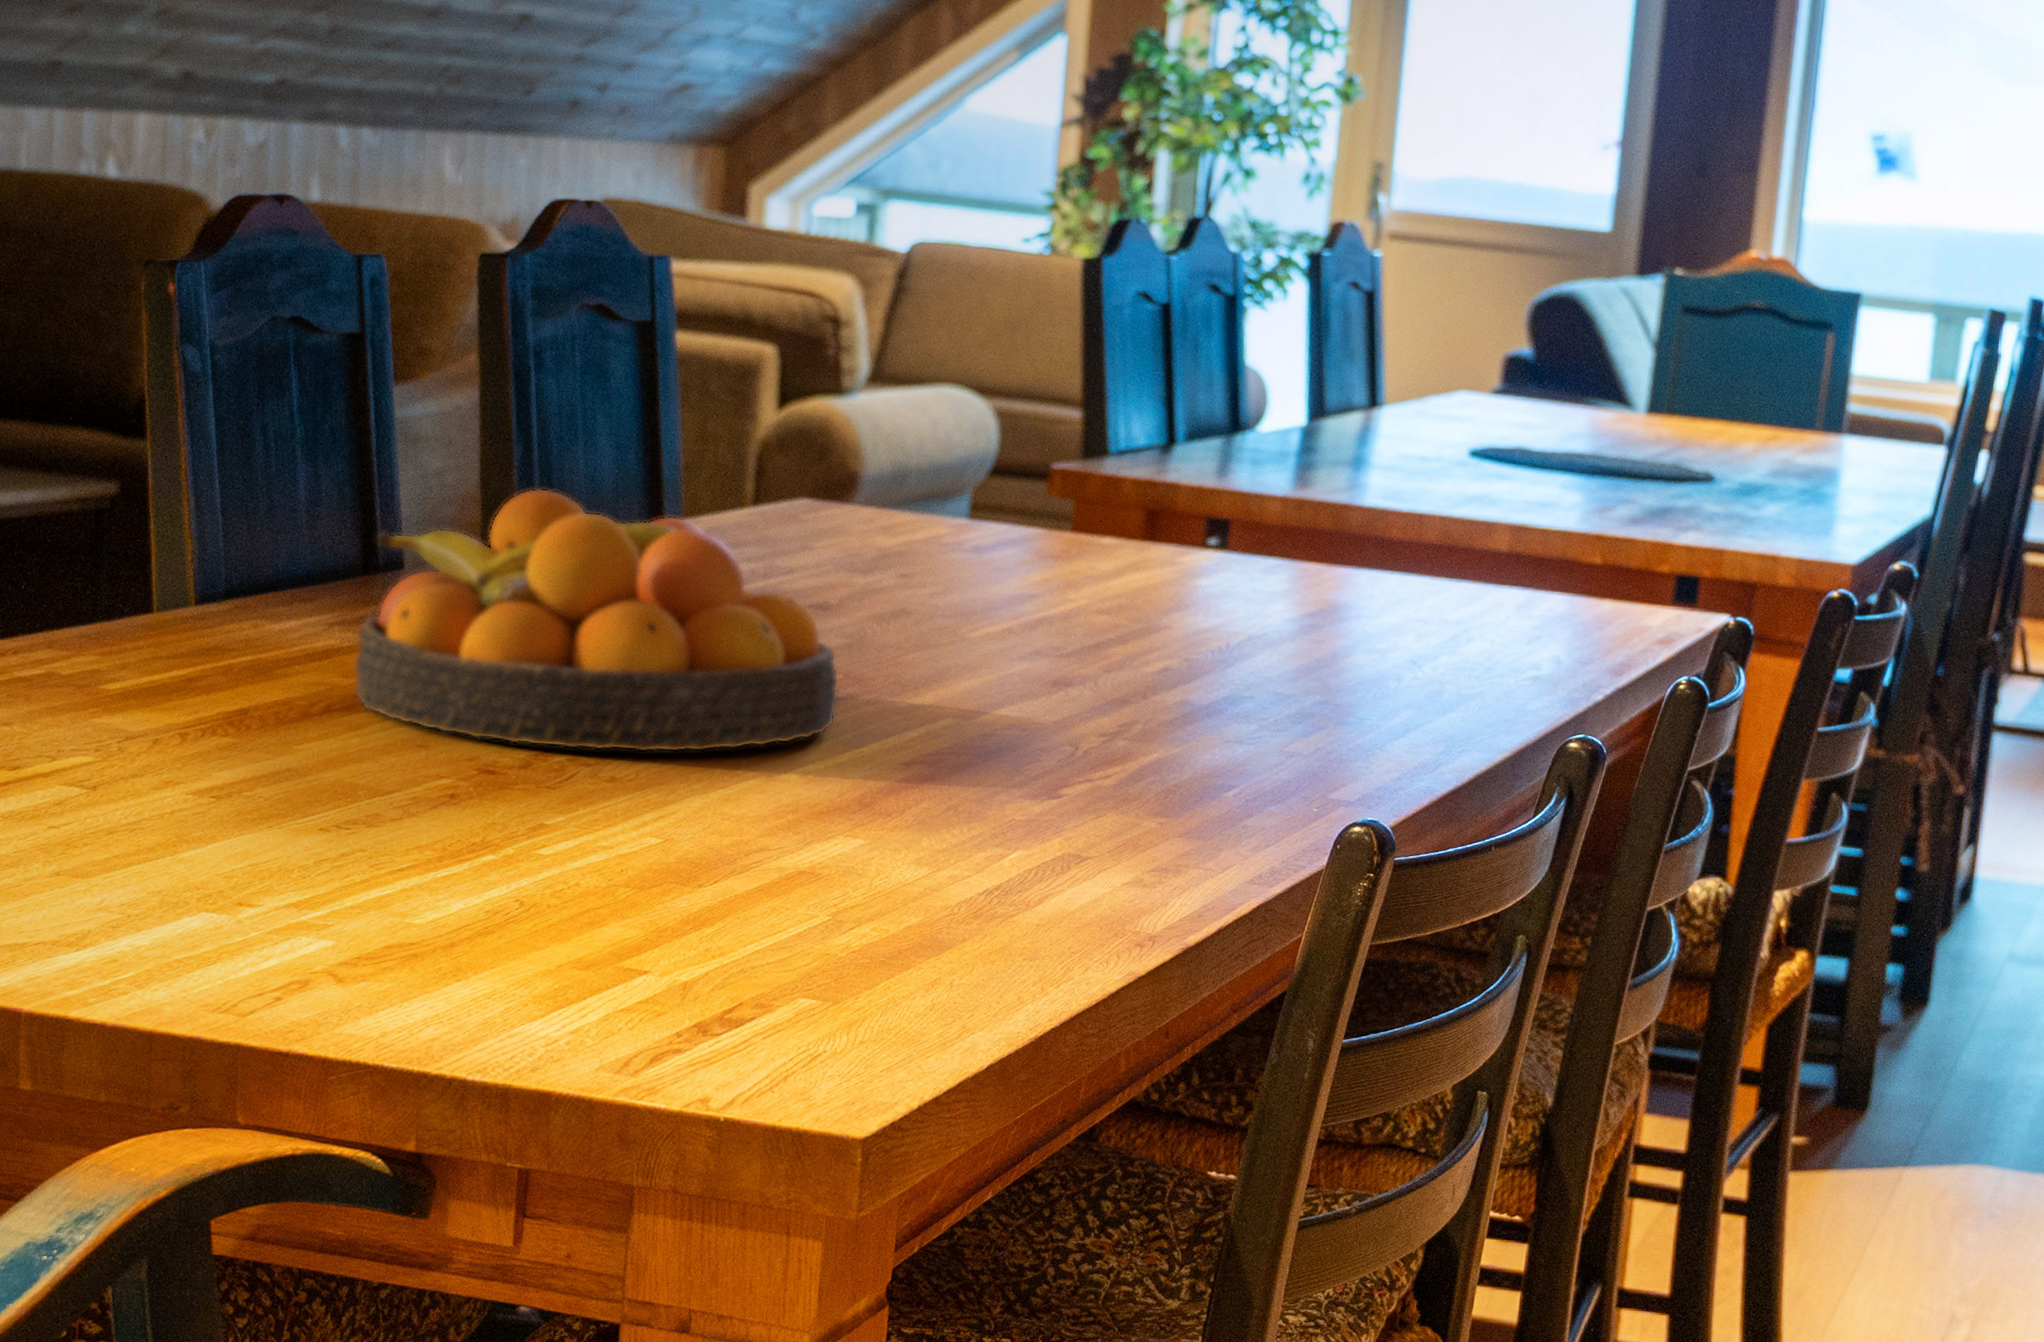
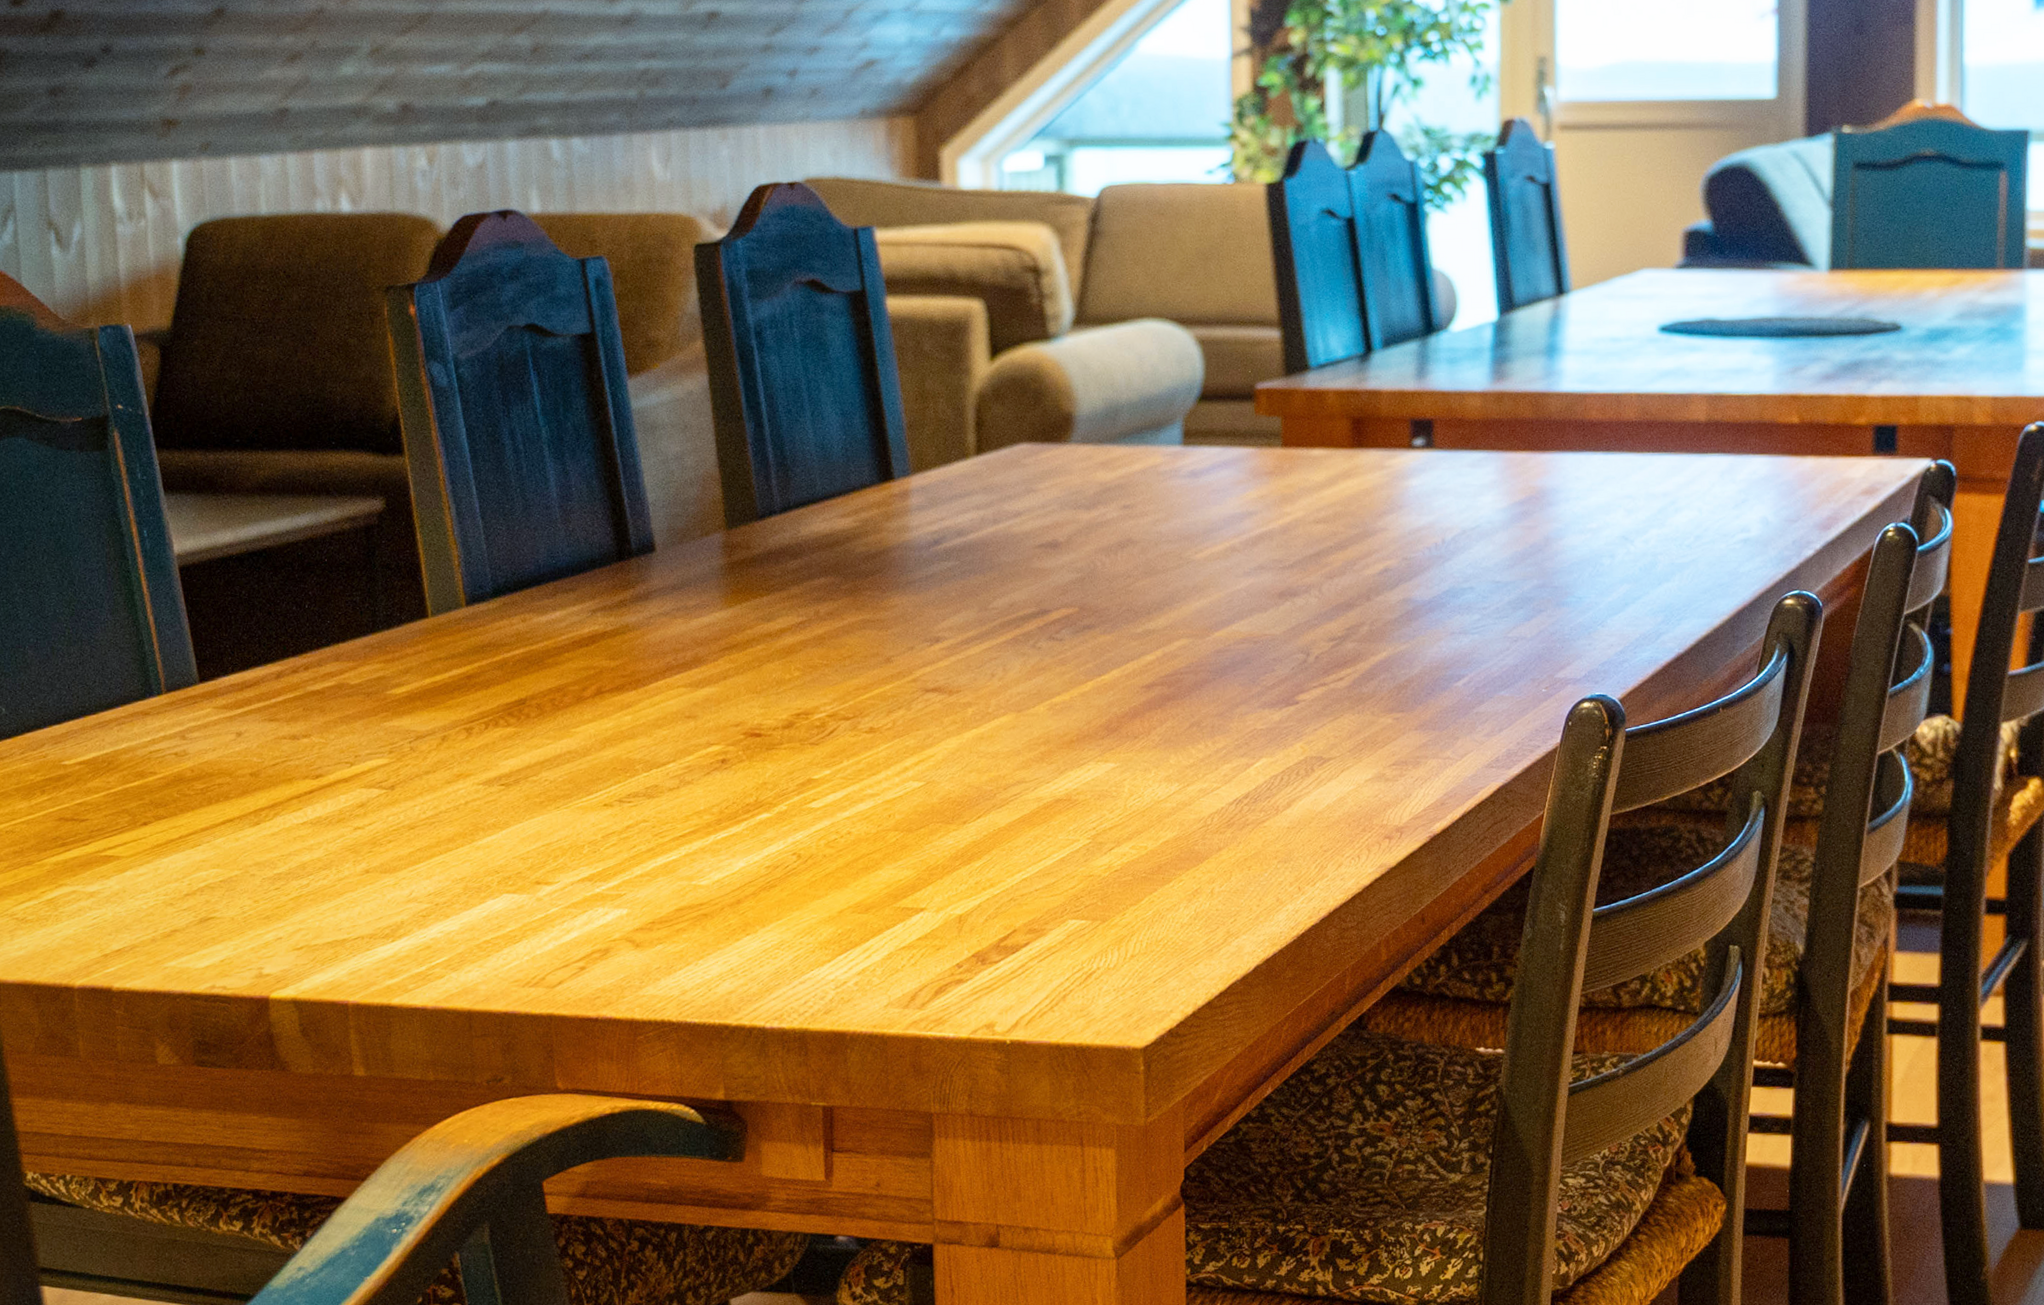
fruit bowl: present [354,488,839,753] -> none [619,460,1076,707]

